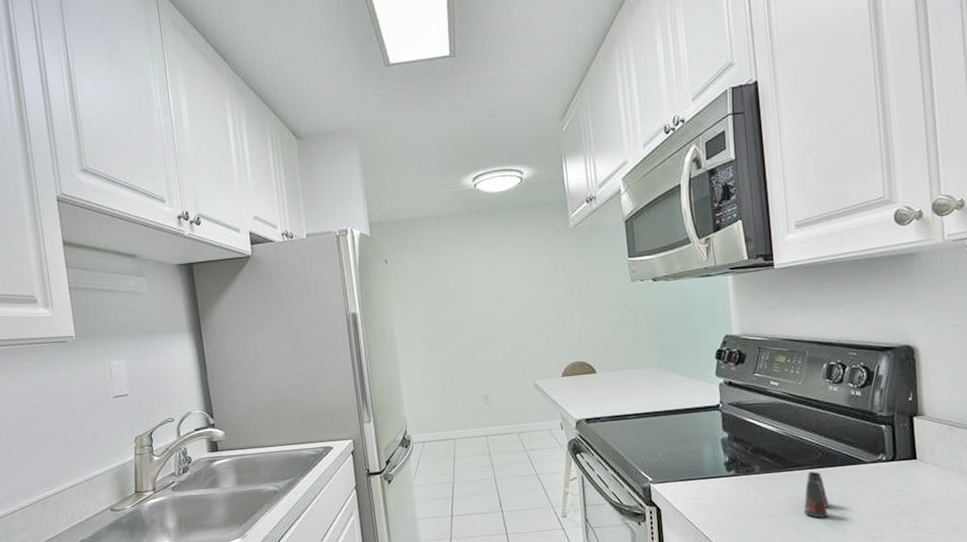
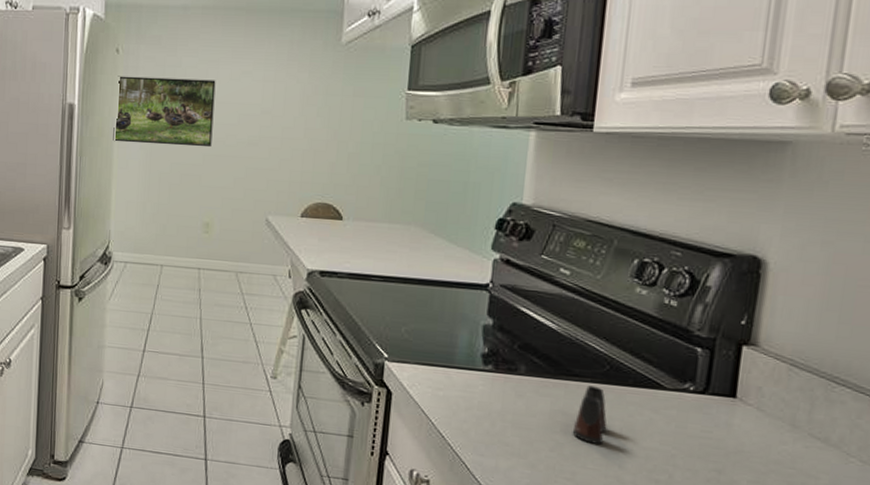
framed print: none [390,274,479,340] -> present [113,76,216,148]

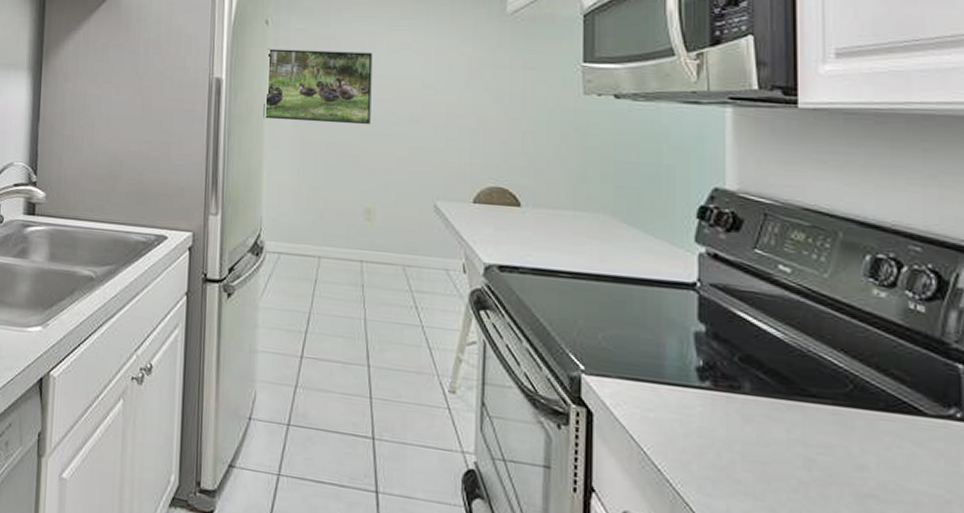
salt shaker: present [572,385,607,444] -> none [817,409,860,485]

